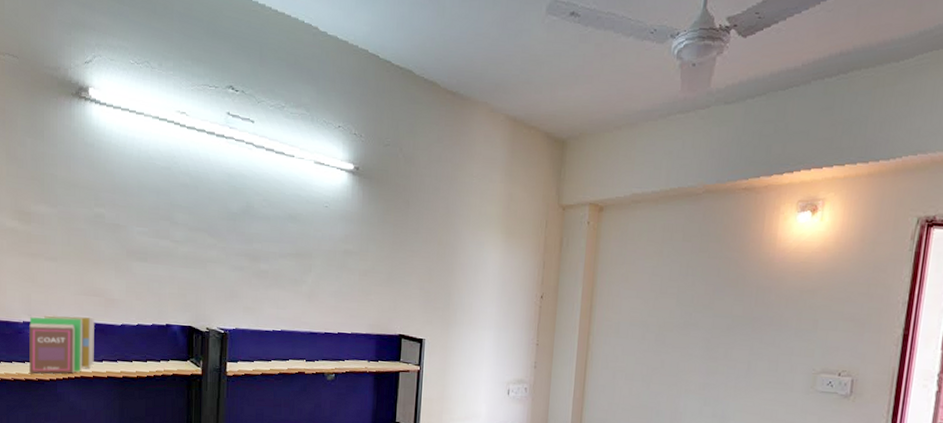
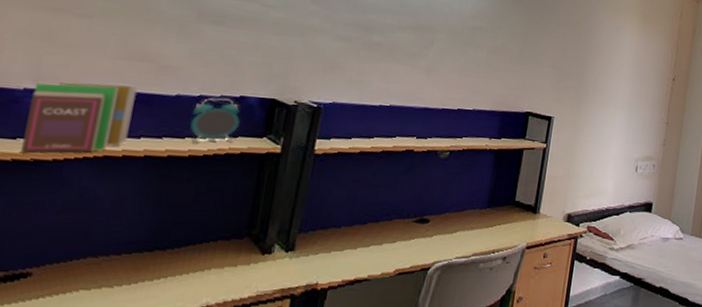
alarm clock: none [134,326,169,365] -> present [189,98,240,143]

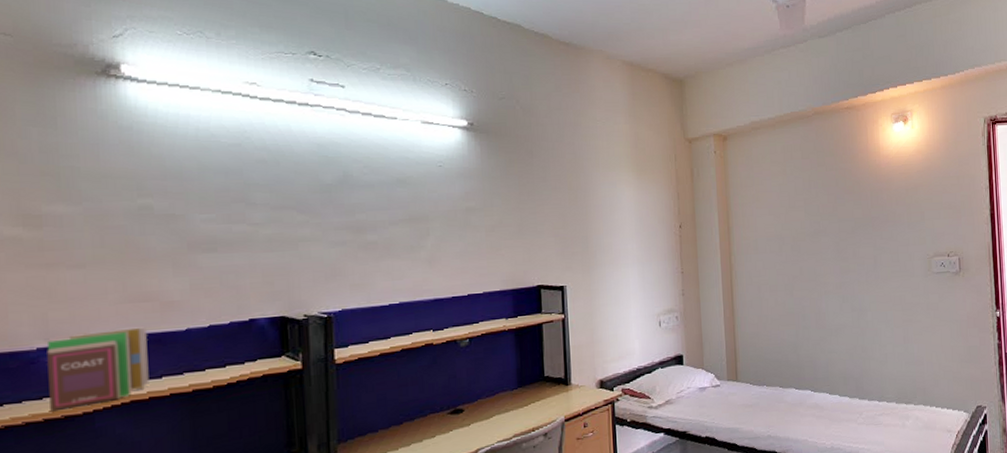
alarm clock: present [189,98,240,143] -> none [206,324,255,373]

